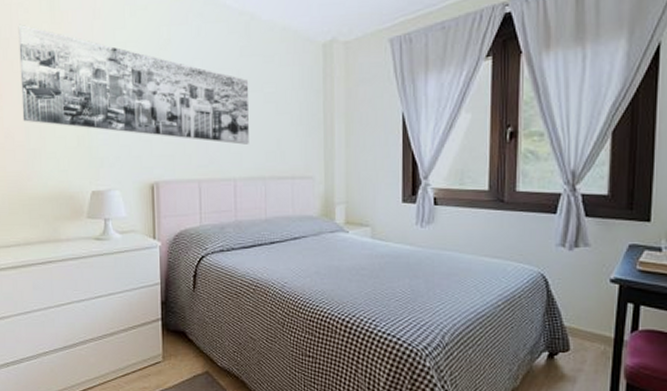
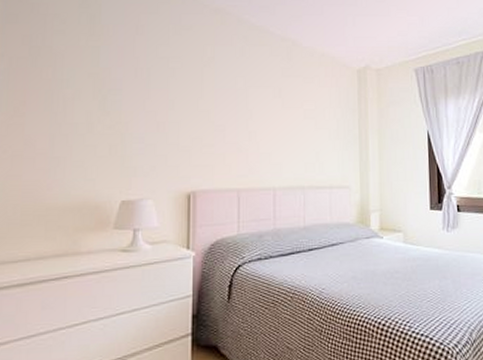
wall art: present [18,24,249,145] -> none [48,34,290,156]

